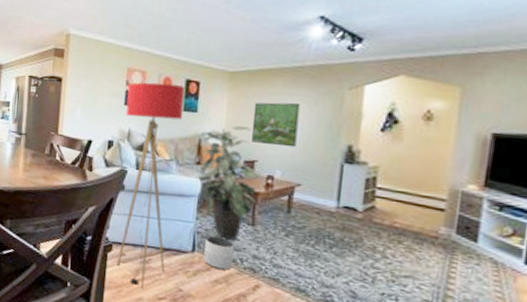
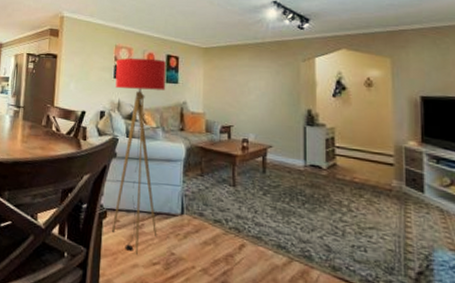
indoor plant: present [195,126,261,240] -> none [180,95,237,202]
planter: present [203,236,235,270] -> none [192,198,219,231]
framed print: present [251,102,301,148] -> none [226,73,265,113]

